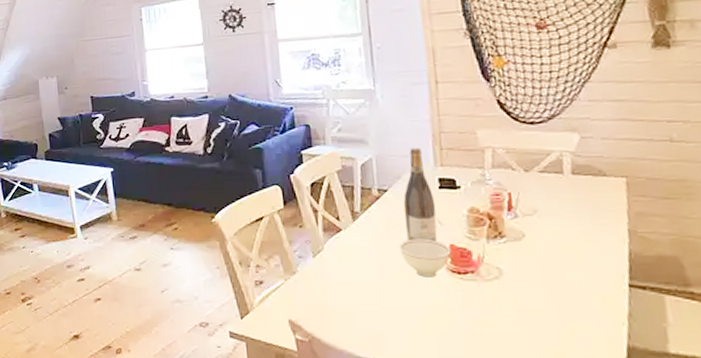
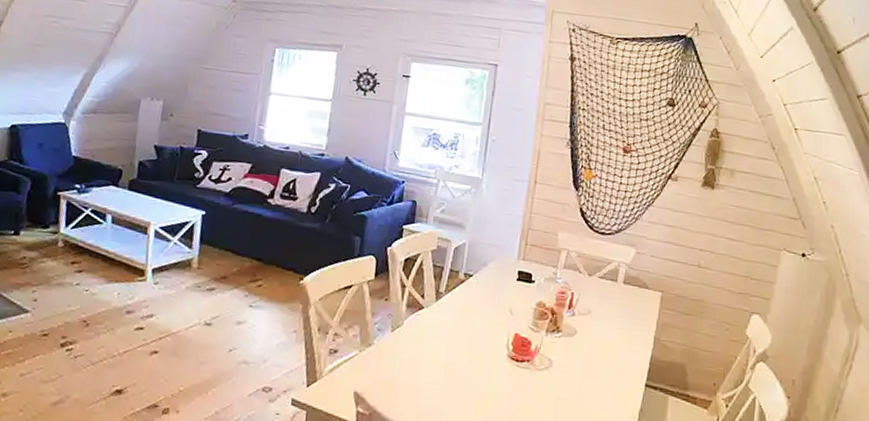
bowl: present [399,238,452,277] -> none [471,324,515,362]
wine bottle: present [403,147,438,241] -> none [480,238,511,329]

